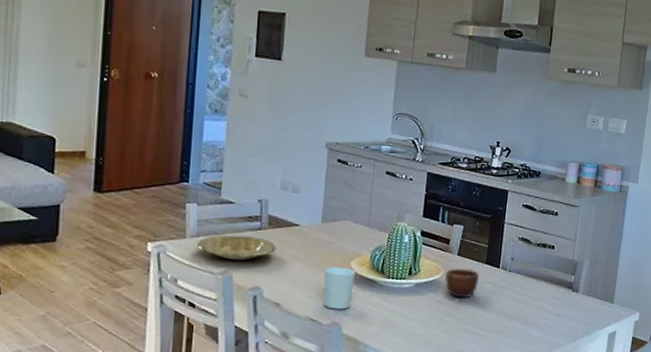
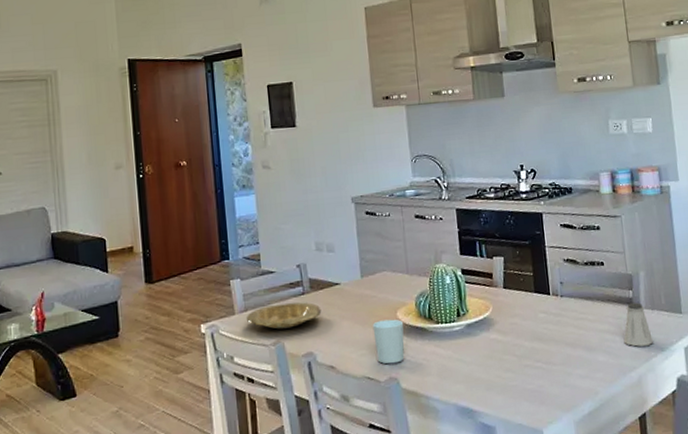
mug: present [445,268,479,298] -> none [495,300,532,333]
saltshaker: none [557,287,583,327] -> present [623,302,653,347]

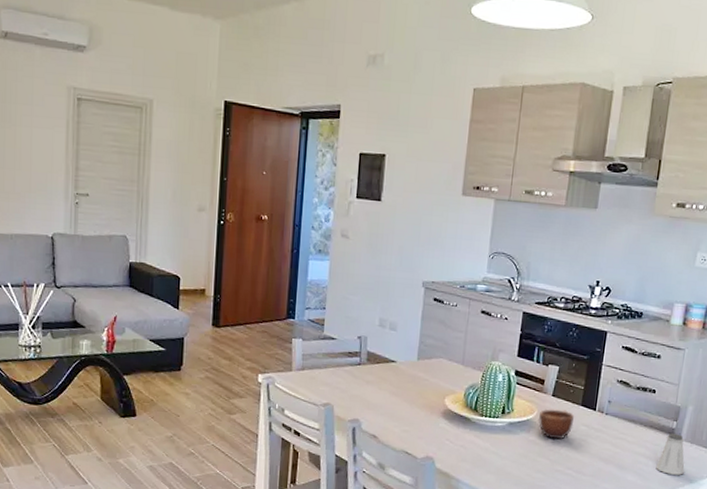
plate: present [246,302,322,330] -> none [301,369,374,394]
cup: present [372,319,405,365] -> none [418,403,450,445]
mug: none [495,300,532,333] -> present [539,408,574,440]

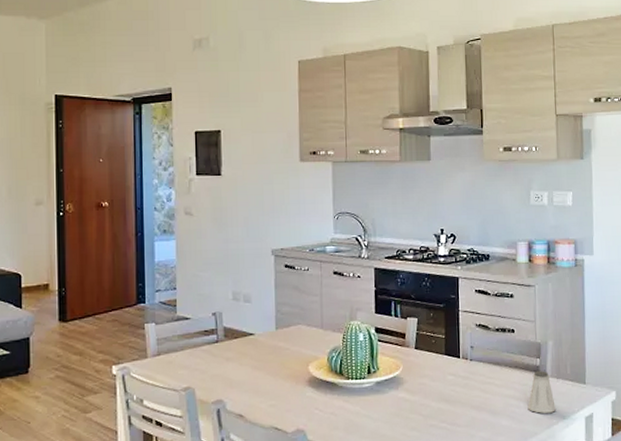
mug: present [539,408,574,440] -> none [405,361,441,393]

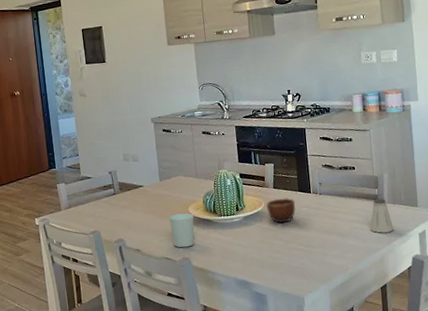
cup: none [283,372,315,416] -> present [169,213,195,248]
mug: none [405,361,441,393] -> present [267,197,296,223]

